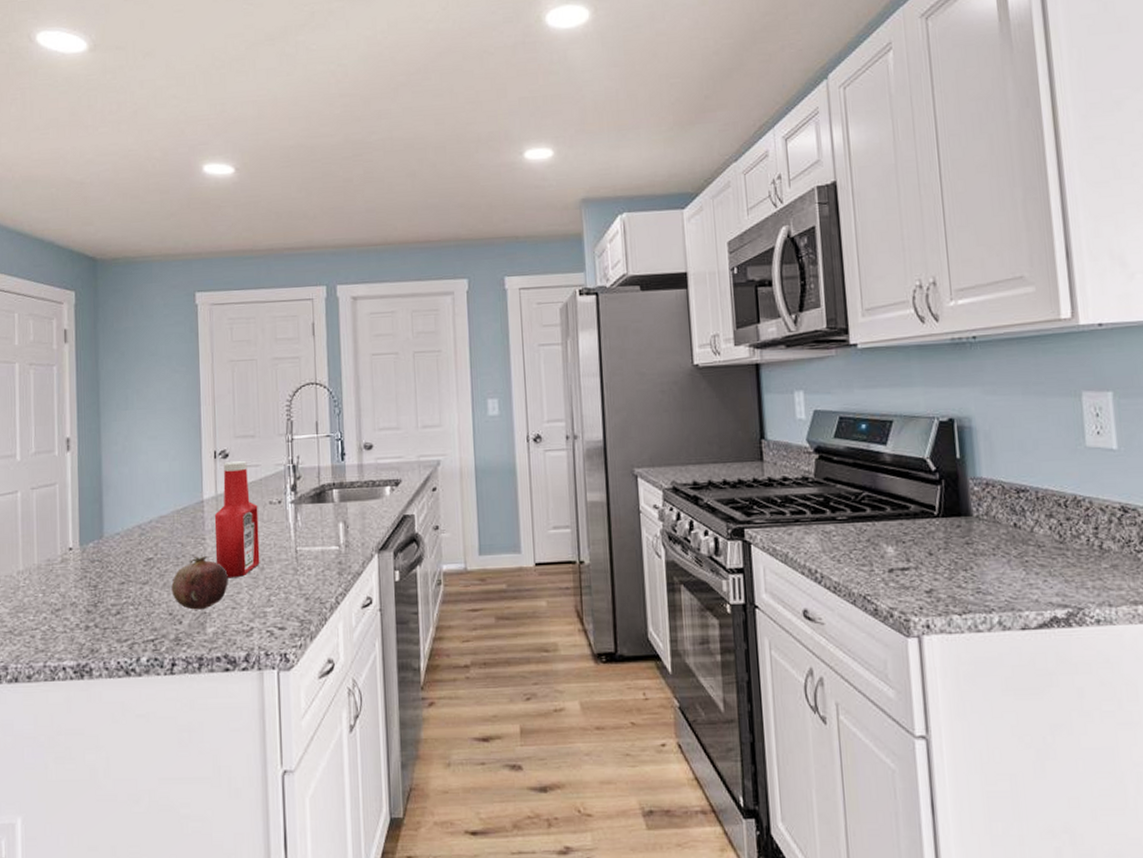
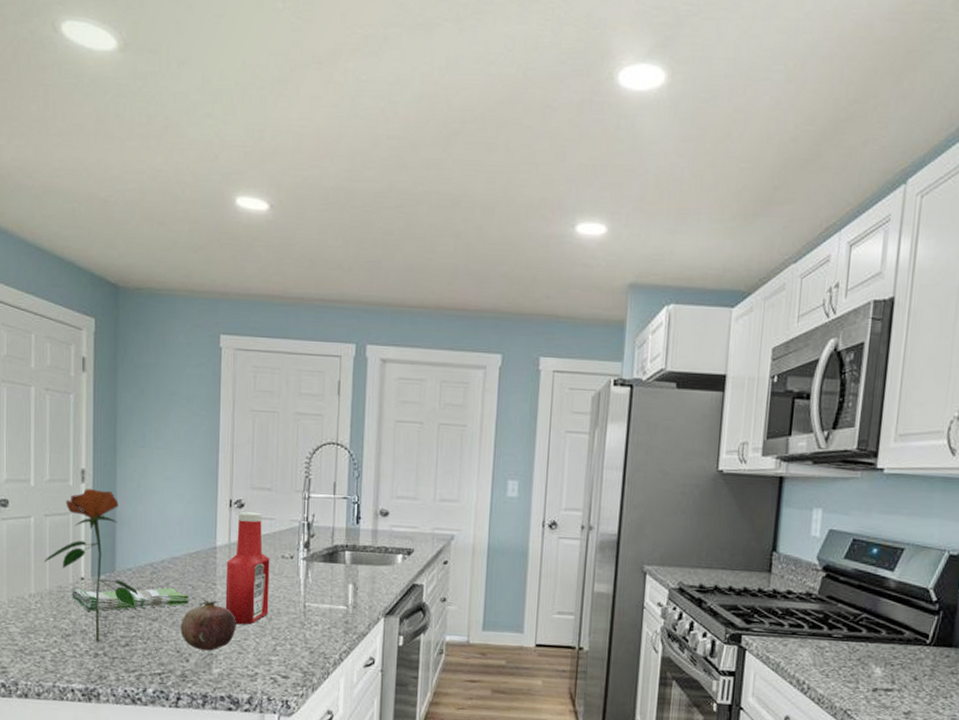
flower: none [32,456,127,614] -> present [44,489,138,642]
dish towel: none [60,547,180,582] -> present [72,587,190,612]

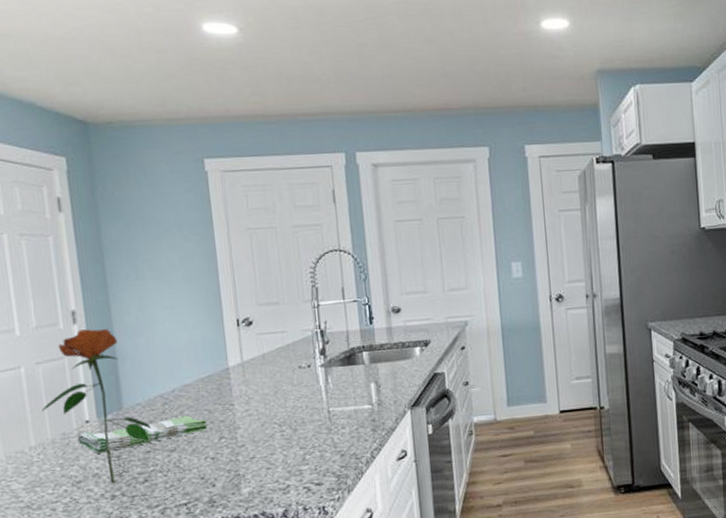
fruit: present [180,600,236,651] -> none [201,421,261,473]
ketchup bottle: present [225,512,270,624] -> none [241,328,293,440]

